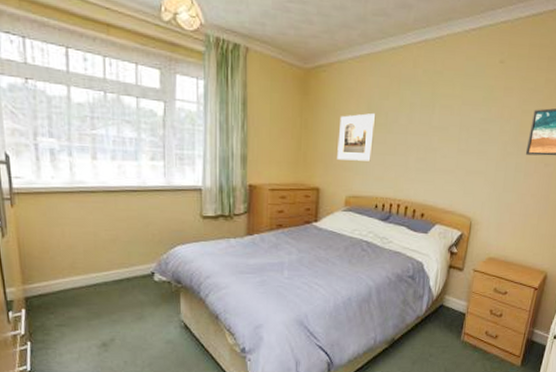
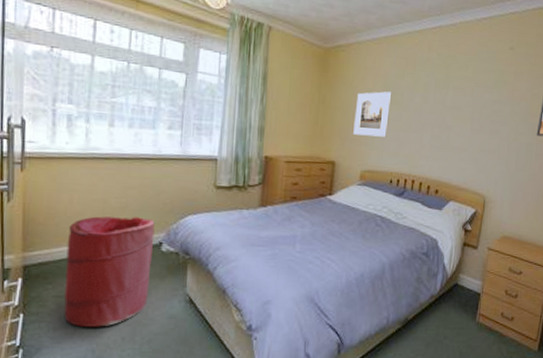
laundry hamper: none [63,248,147,352] -> present [64,216,155,327]

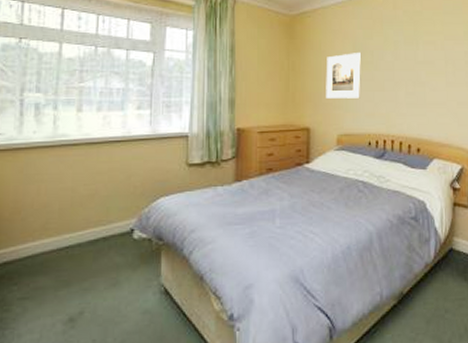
laundry hamper: present [64,216,155,327] -> none [30,204,126,331]

